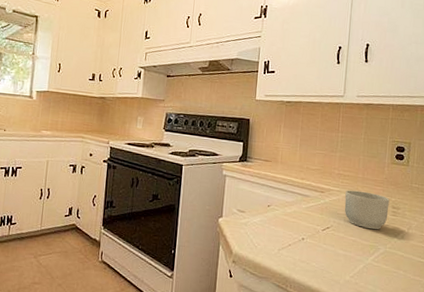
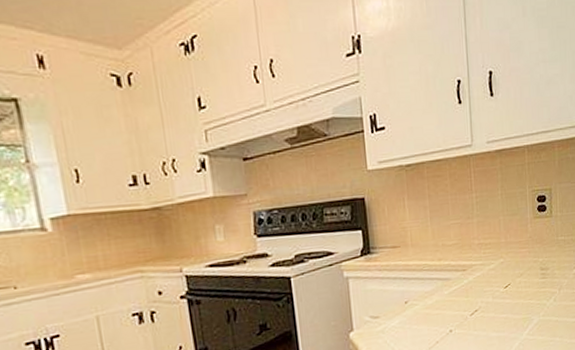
mug: present [344,190,390,230] -> none [489,257,538,301]

